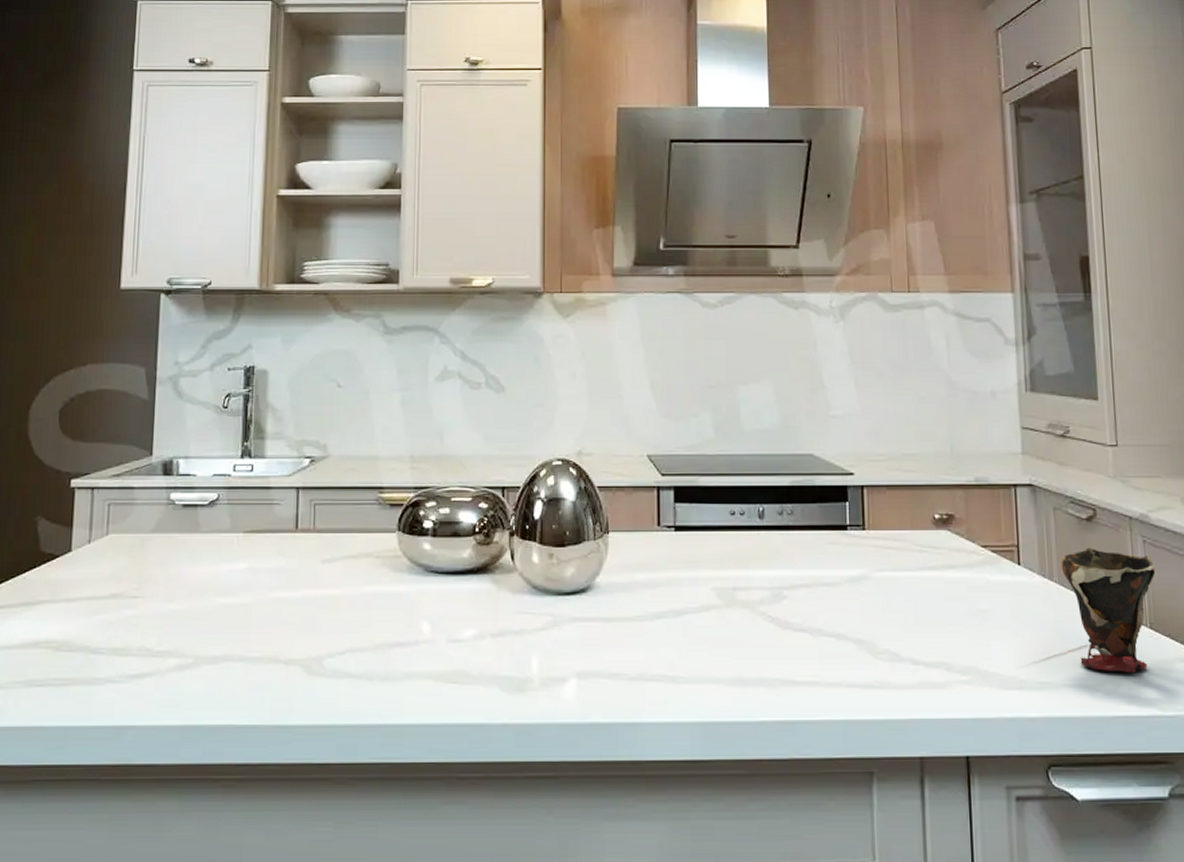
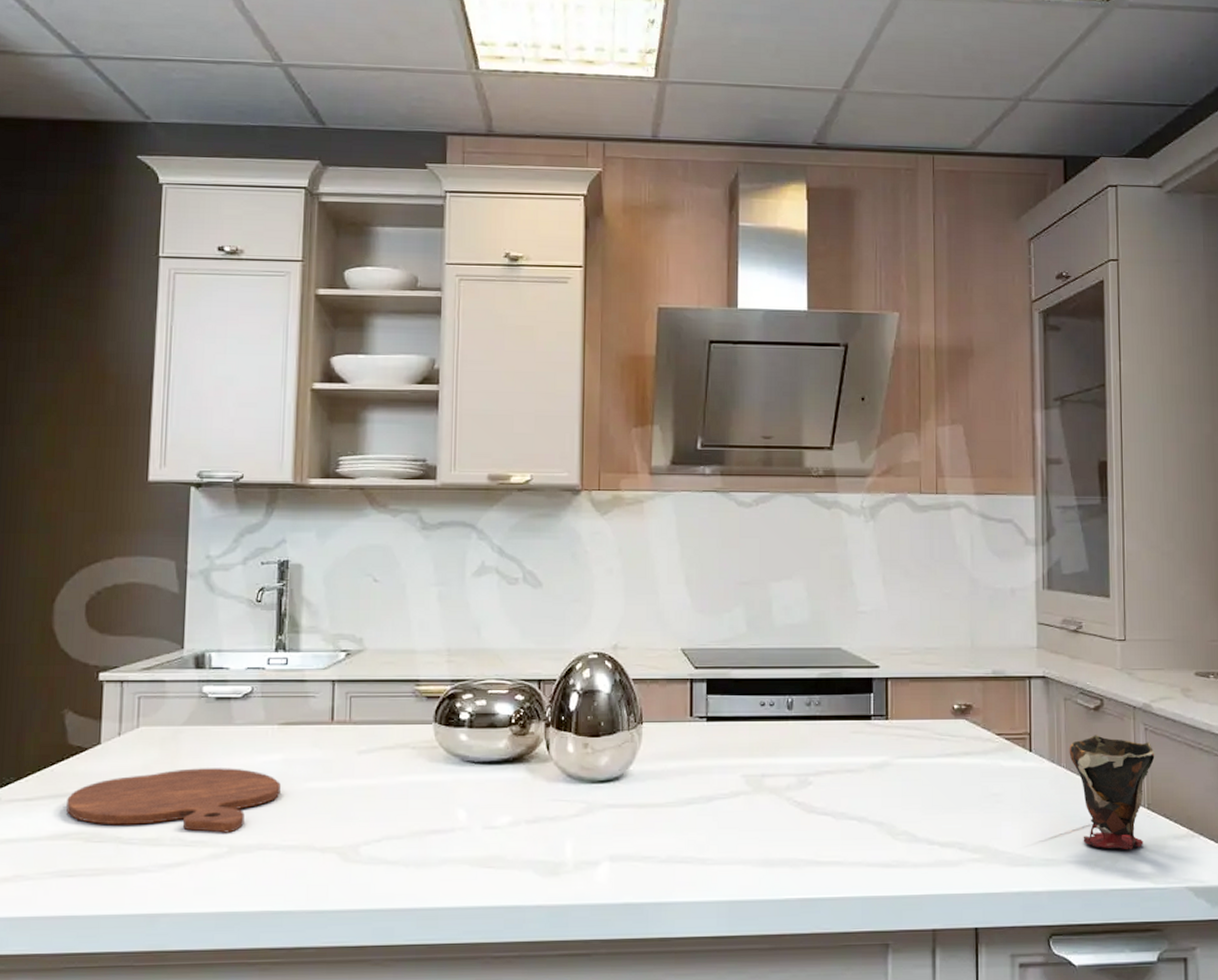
cutting board: none [37,576,246,644] -> present [66,768,281,833]

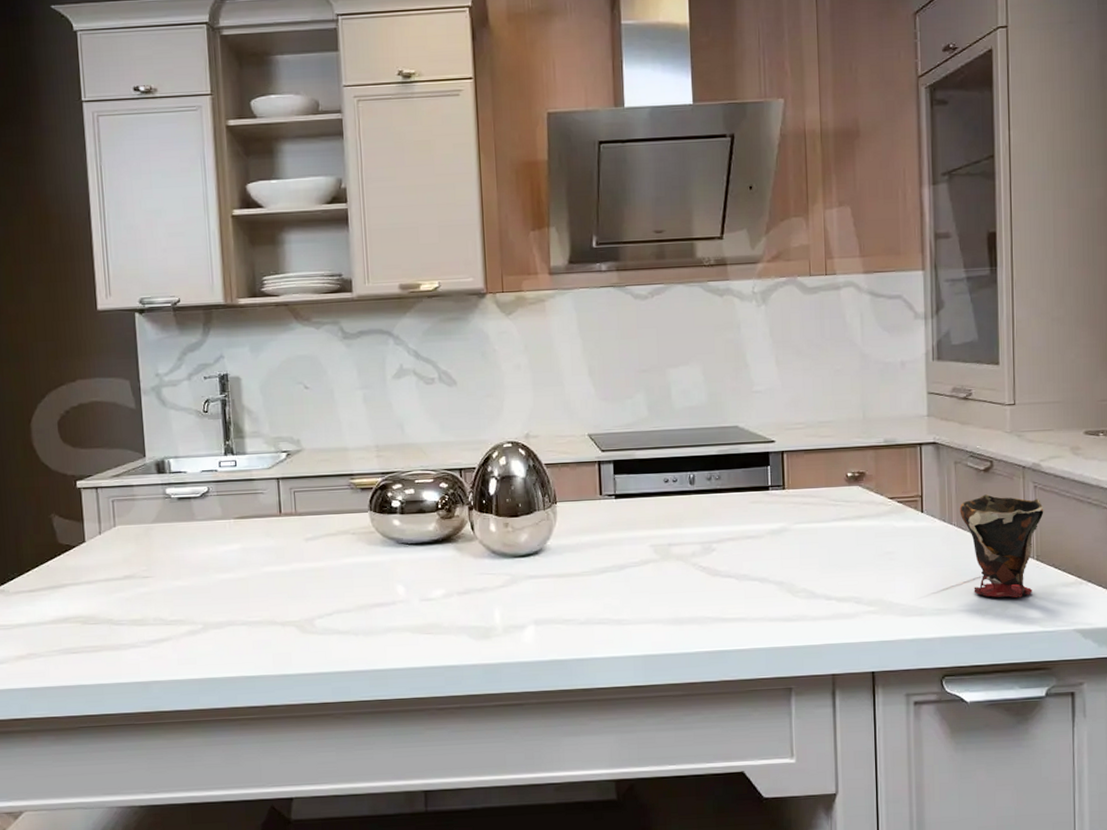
cutting board: present [66,768,281,833] -> none [63,557,242,613]

